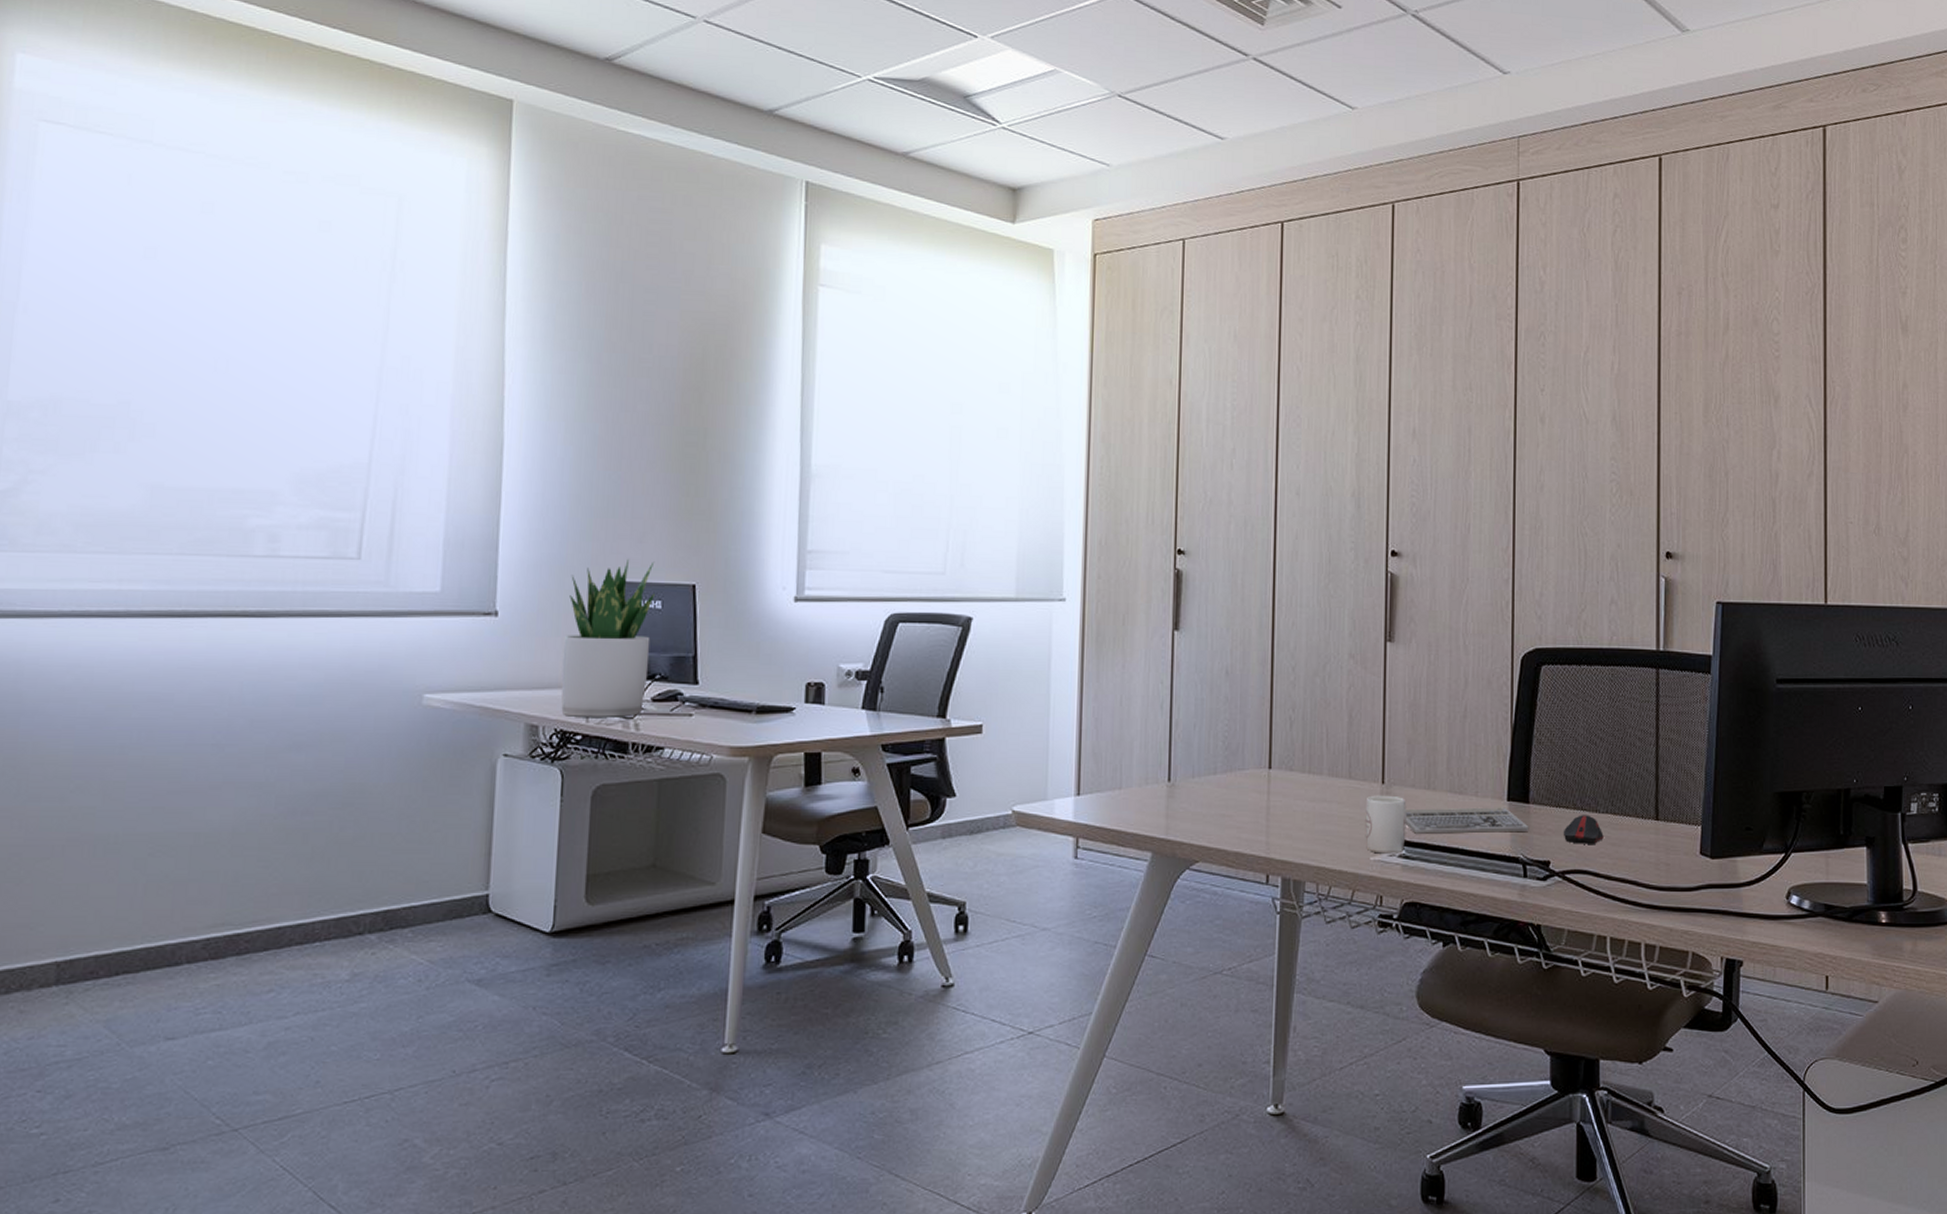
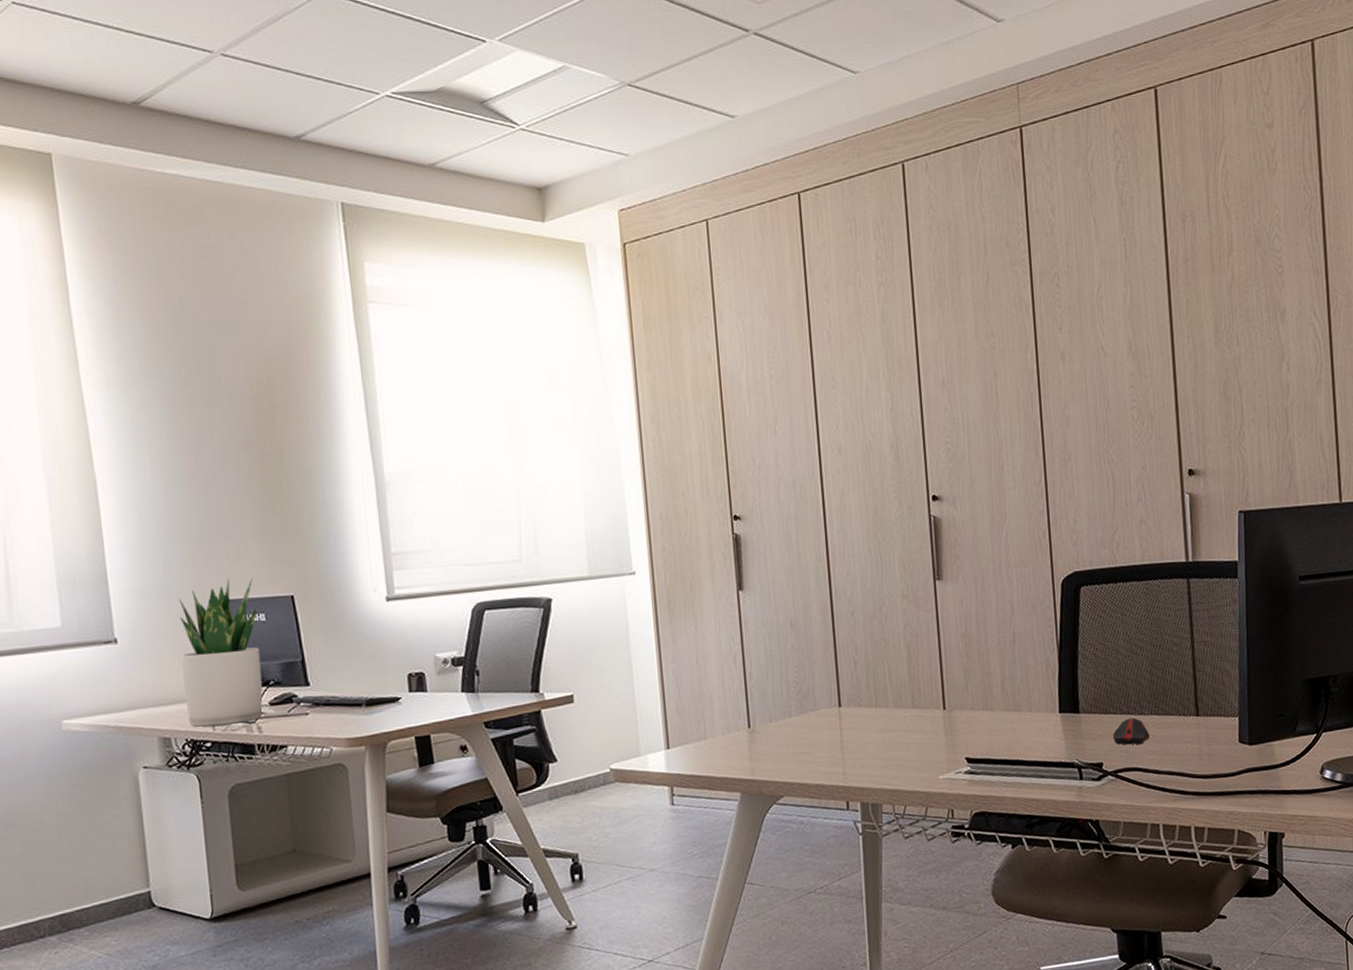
mug: present [1365,795,1407,854] -> none [930,719,970,772]
computer keyboard: present [1405,807,1529,835] -> none [967,719,1082,752]

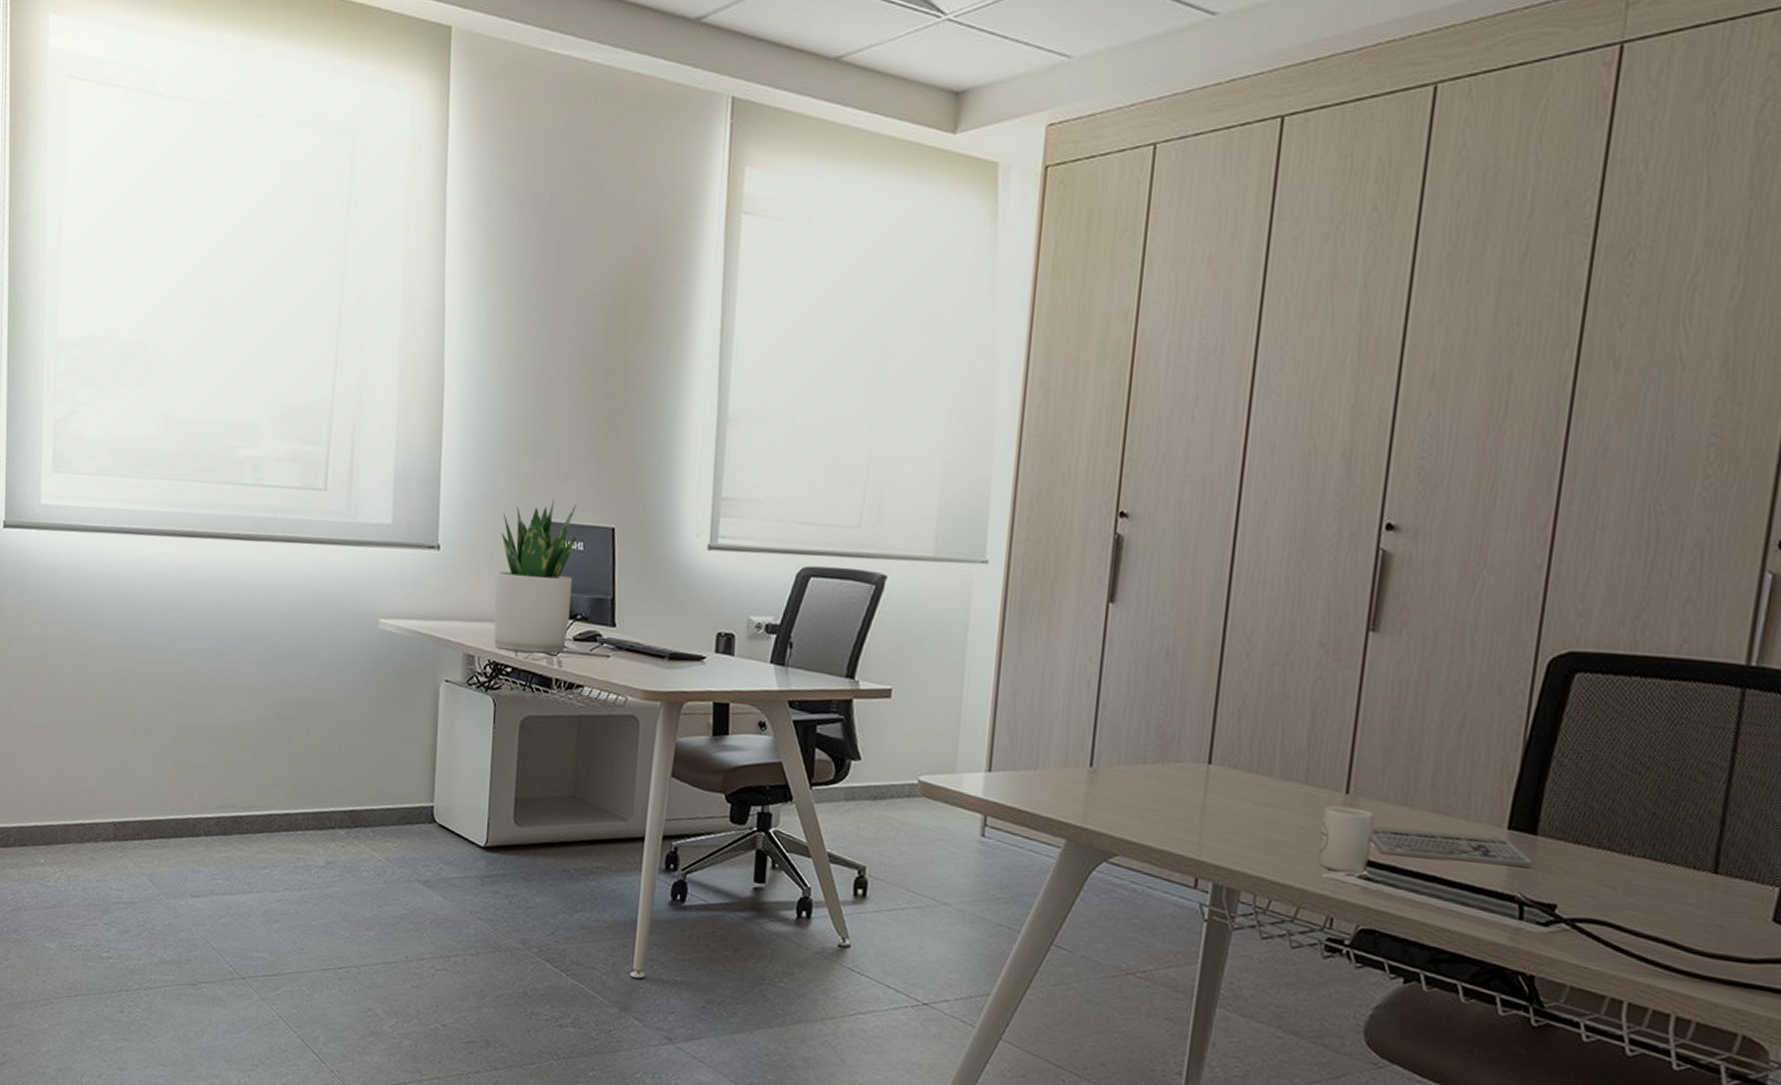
mug: none [930,719,970,772] -> present [1318,806,1375,874]
computer keyboard: none [967,719,1082,752] -> present [1370,826,1534,867]
computer mouse: present [1112,718,1150,745] -> none [1578,855,1636,892]

